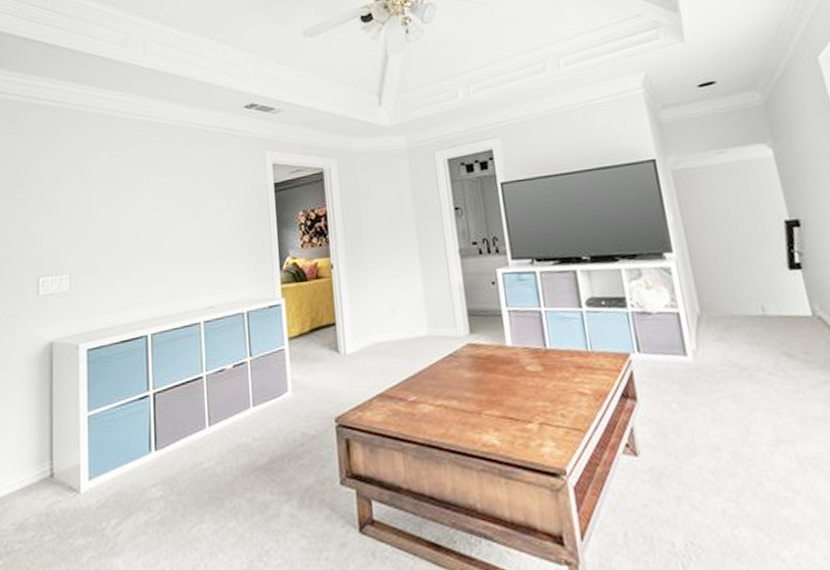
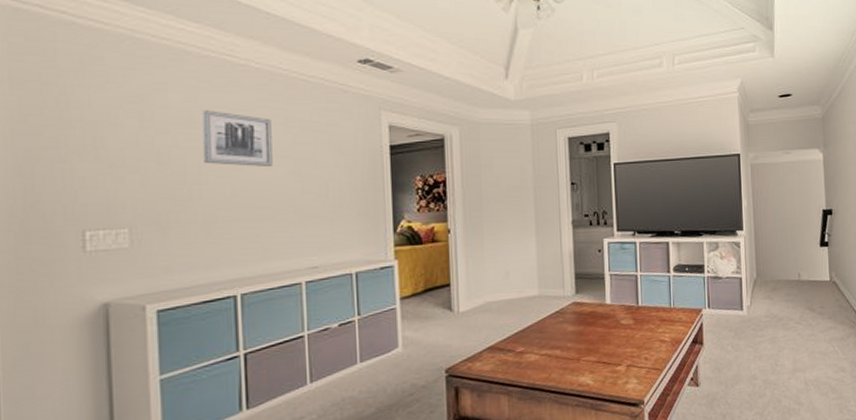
wall art: none [124,165,177,213] -> present [202,110,273,168]

